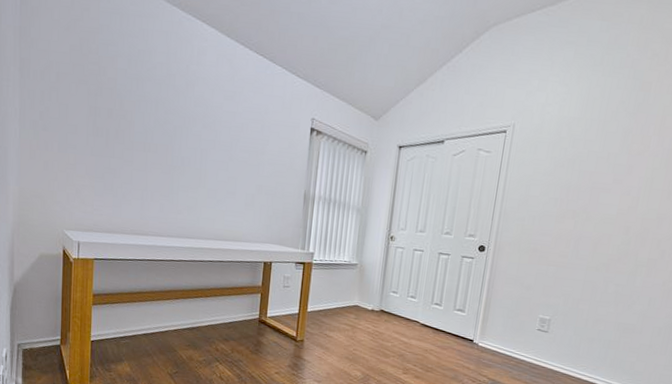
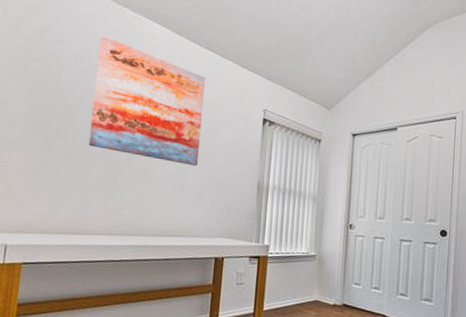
wall art: none [145,36,255,175] -> present [88,35,206,167]

